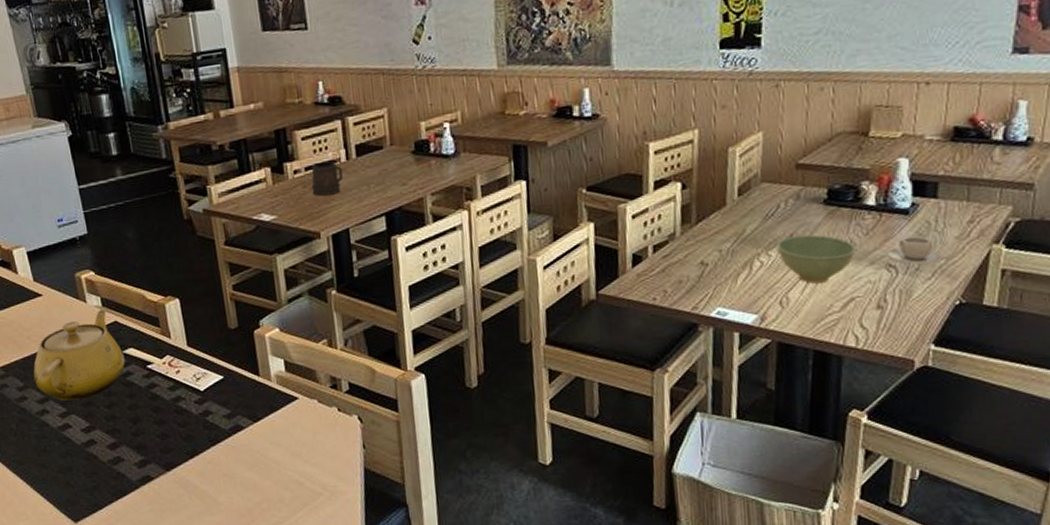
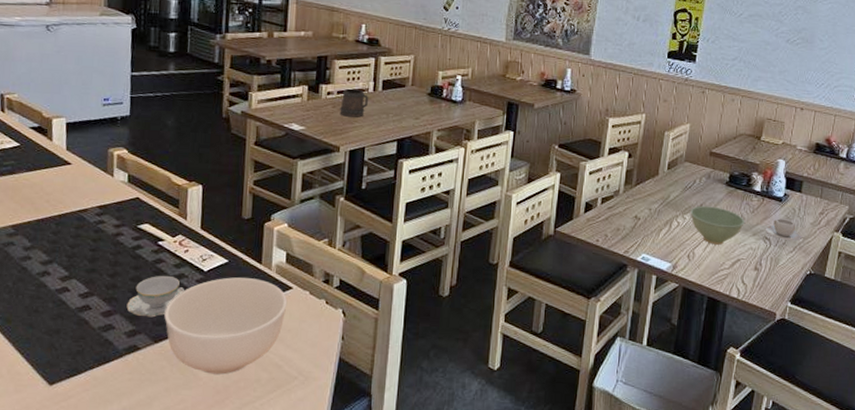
teapot: present [33,307,126,401] -> none [42,183,139,266]
teacup: none [130,400,186,446] -> present [126,275,185,318]
bowl: none [169,392,296,498] -> present [164,277,288,375]

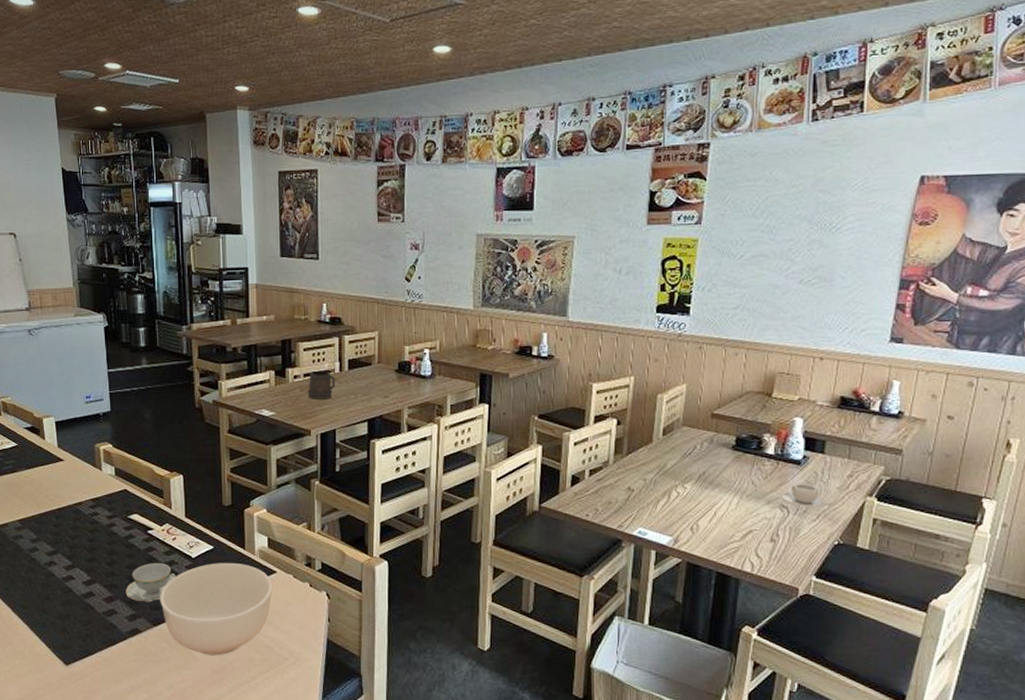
bowl: present [690,205,745,245] -> none [691,473,756,515]

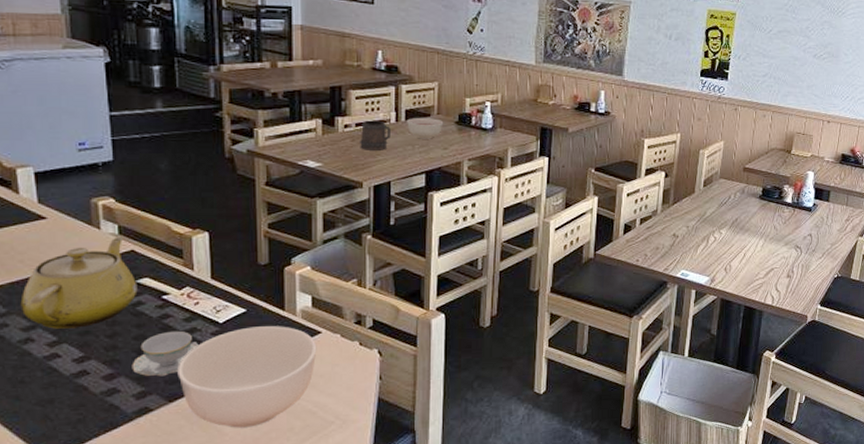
teapot: none [46,476,129,555] -> present [20,235,138,329]
bowl: none [350,366,384,388] -> present [407,117,444,139]
teacup: present [781,484,828,509] -> none [796,227,831,248]

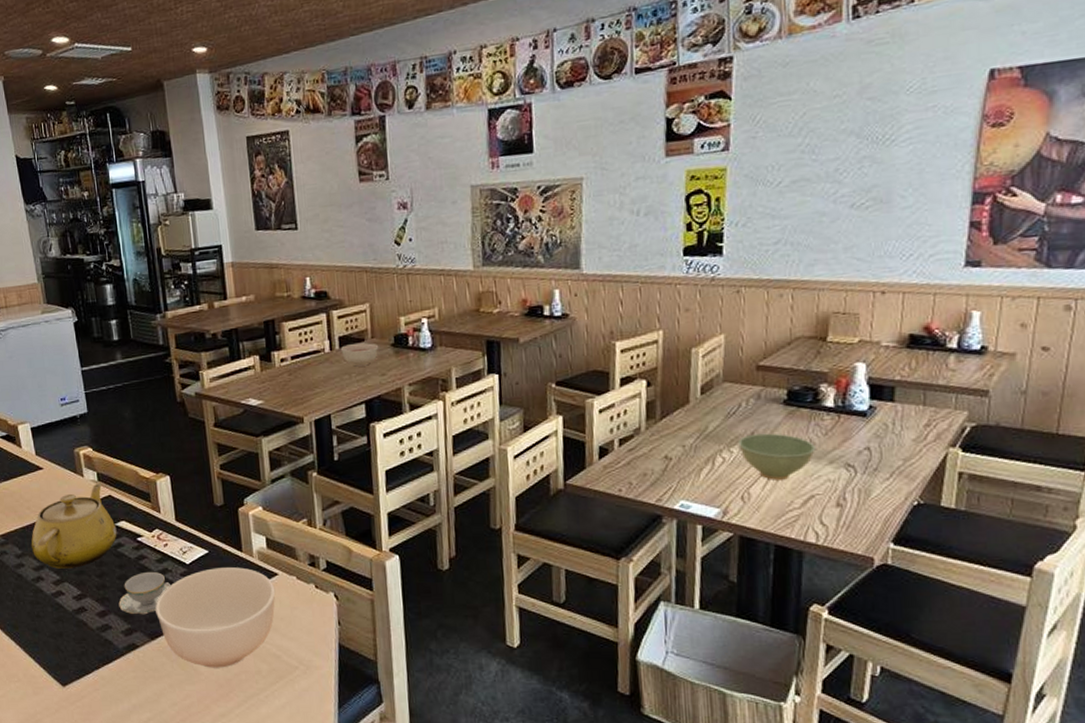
beer mug: present [360,120,390,150] -> none [296,351,326,384]
bowl: none [726,220,777,256] -> present [738,433,815,480]

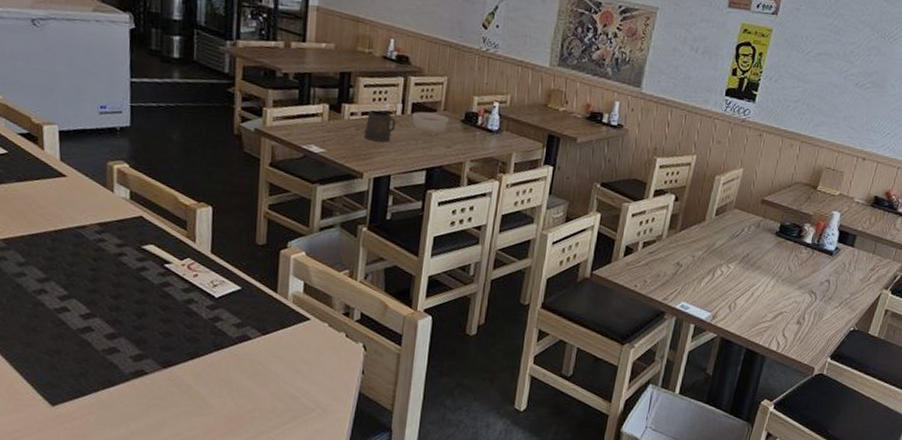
teapot: present [30,481,117,569] -> none [38,200,143,286]
teacup: present [118,571,172,615] -> none [132,299,195,343]
bowl: present [155,567,276,668] -> none [173,305,305,403]
beer mug: none [296,351,326,384] -> present [364,109,396,142]
bowl: present [738,433,815,480] -> none [735,255,792,297]

